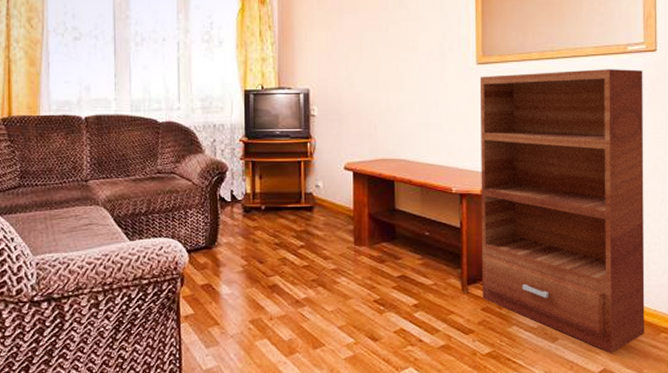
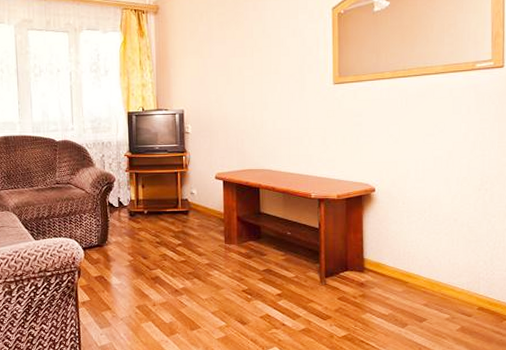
bookshelf: present [480,69,645,353] -> none [336,84,491,337]

